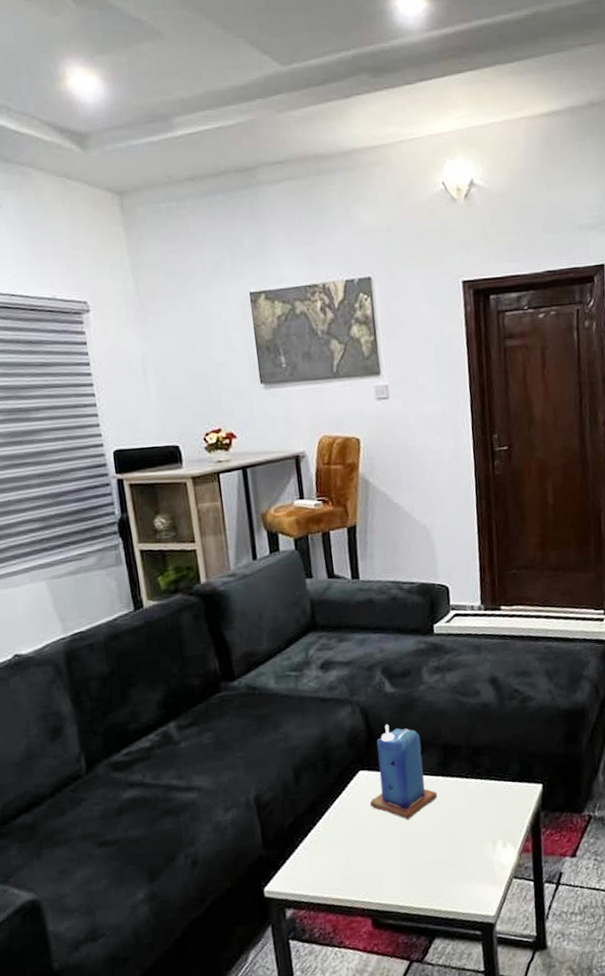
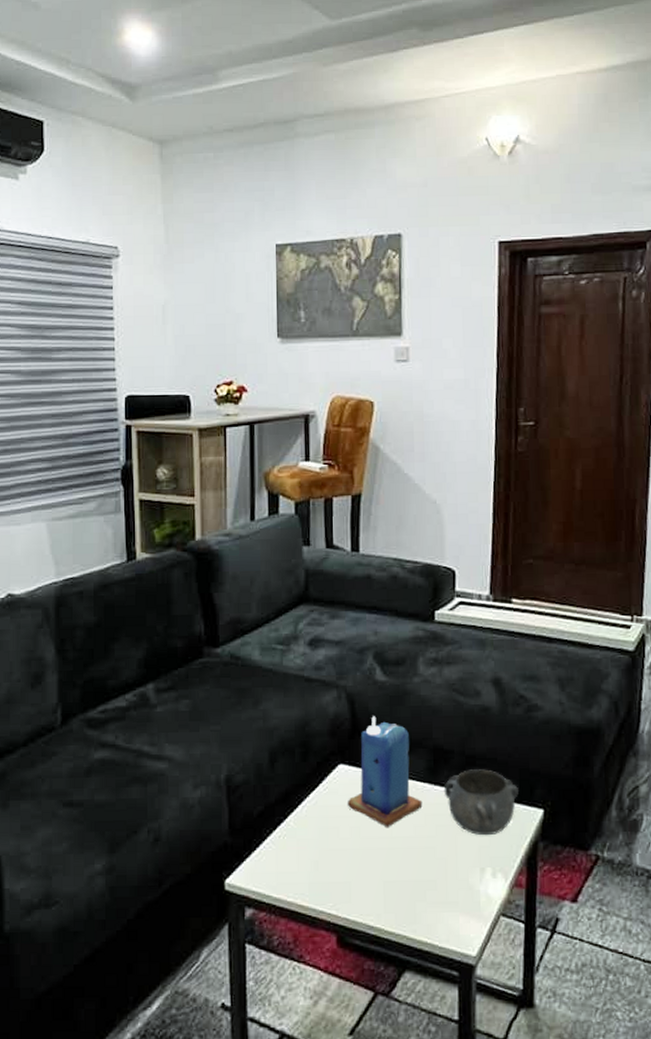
decorative bowl: none [454,757,520,814] -> present [443,769,518,836]

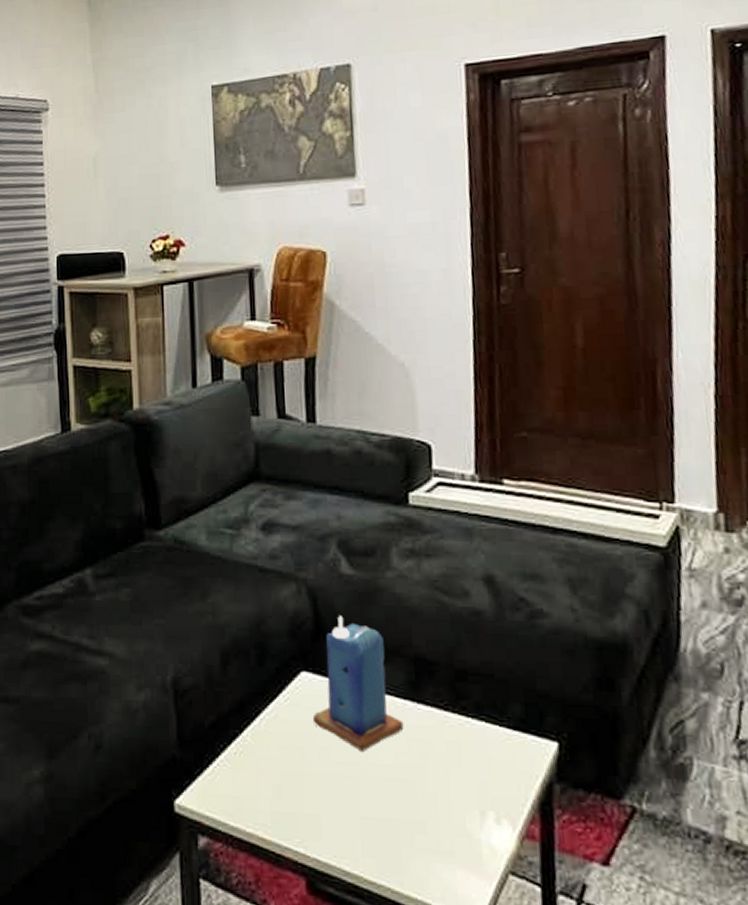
decorative bowl: present [443,769,518,836] -> none [429,686,524,771]

